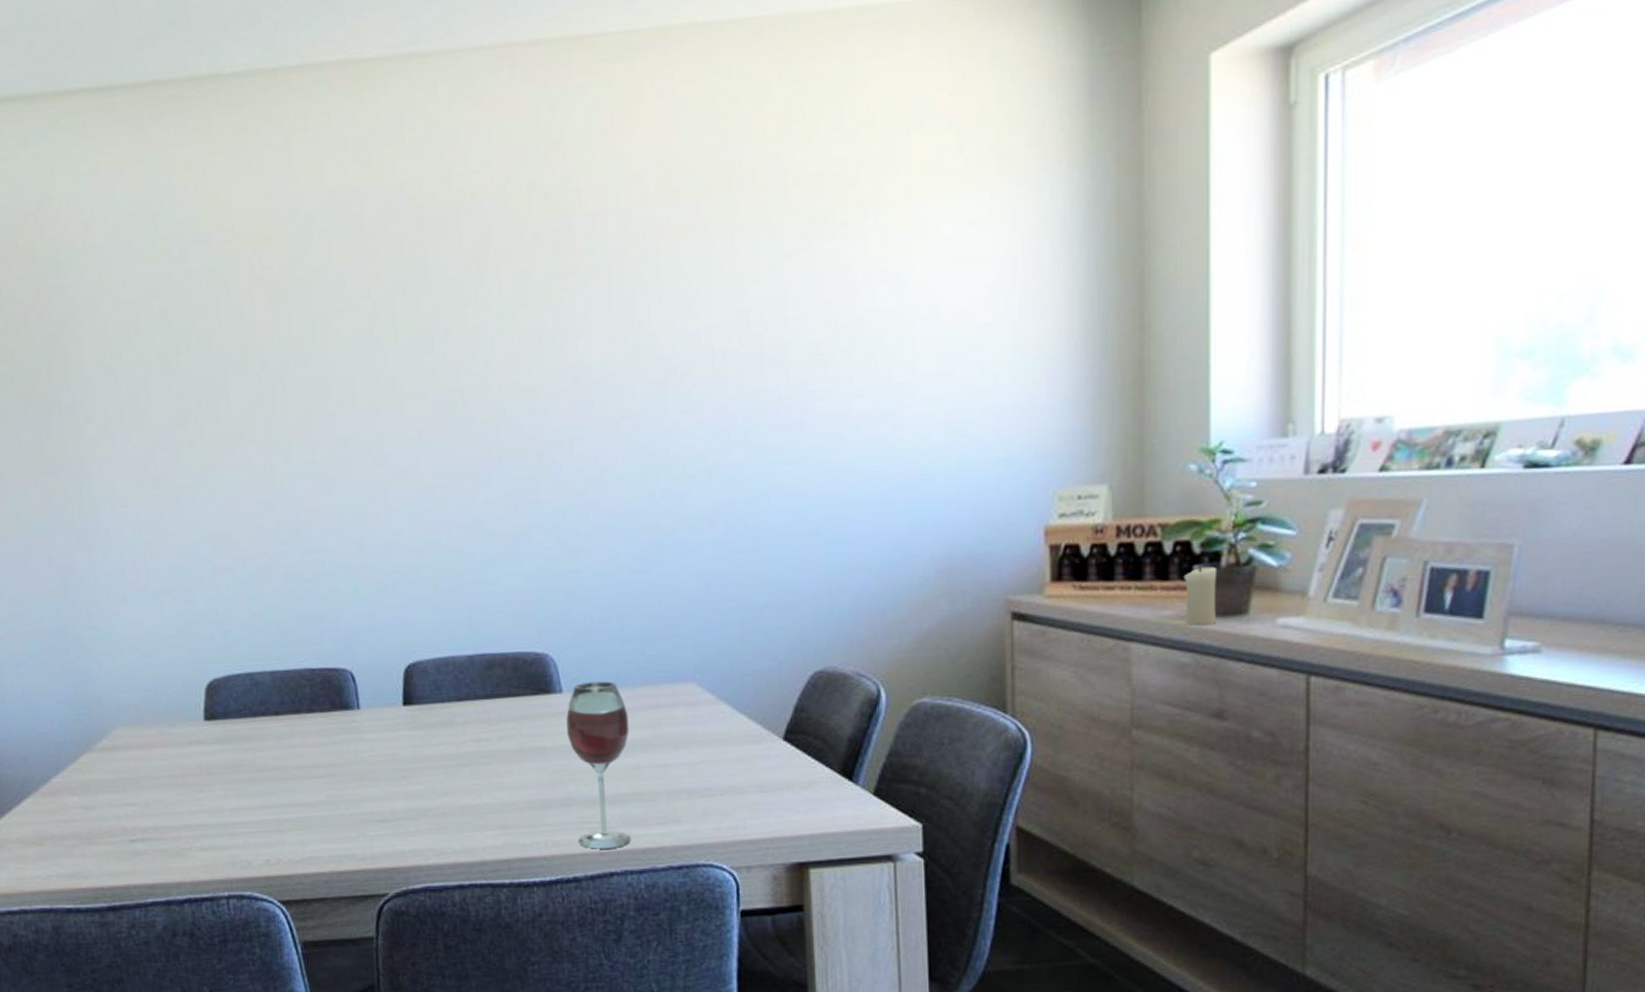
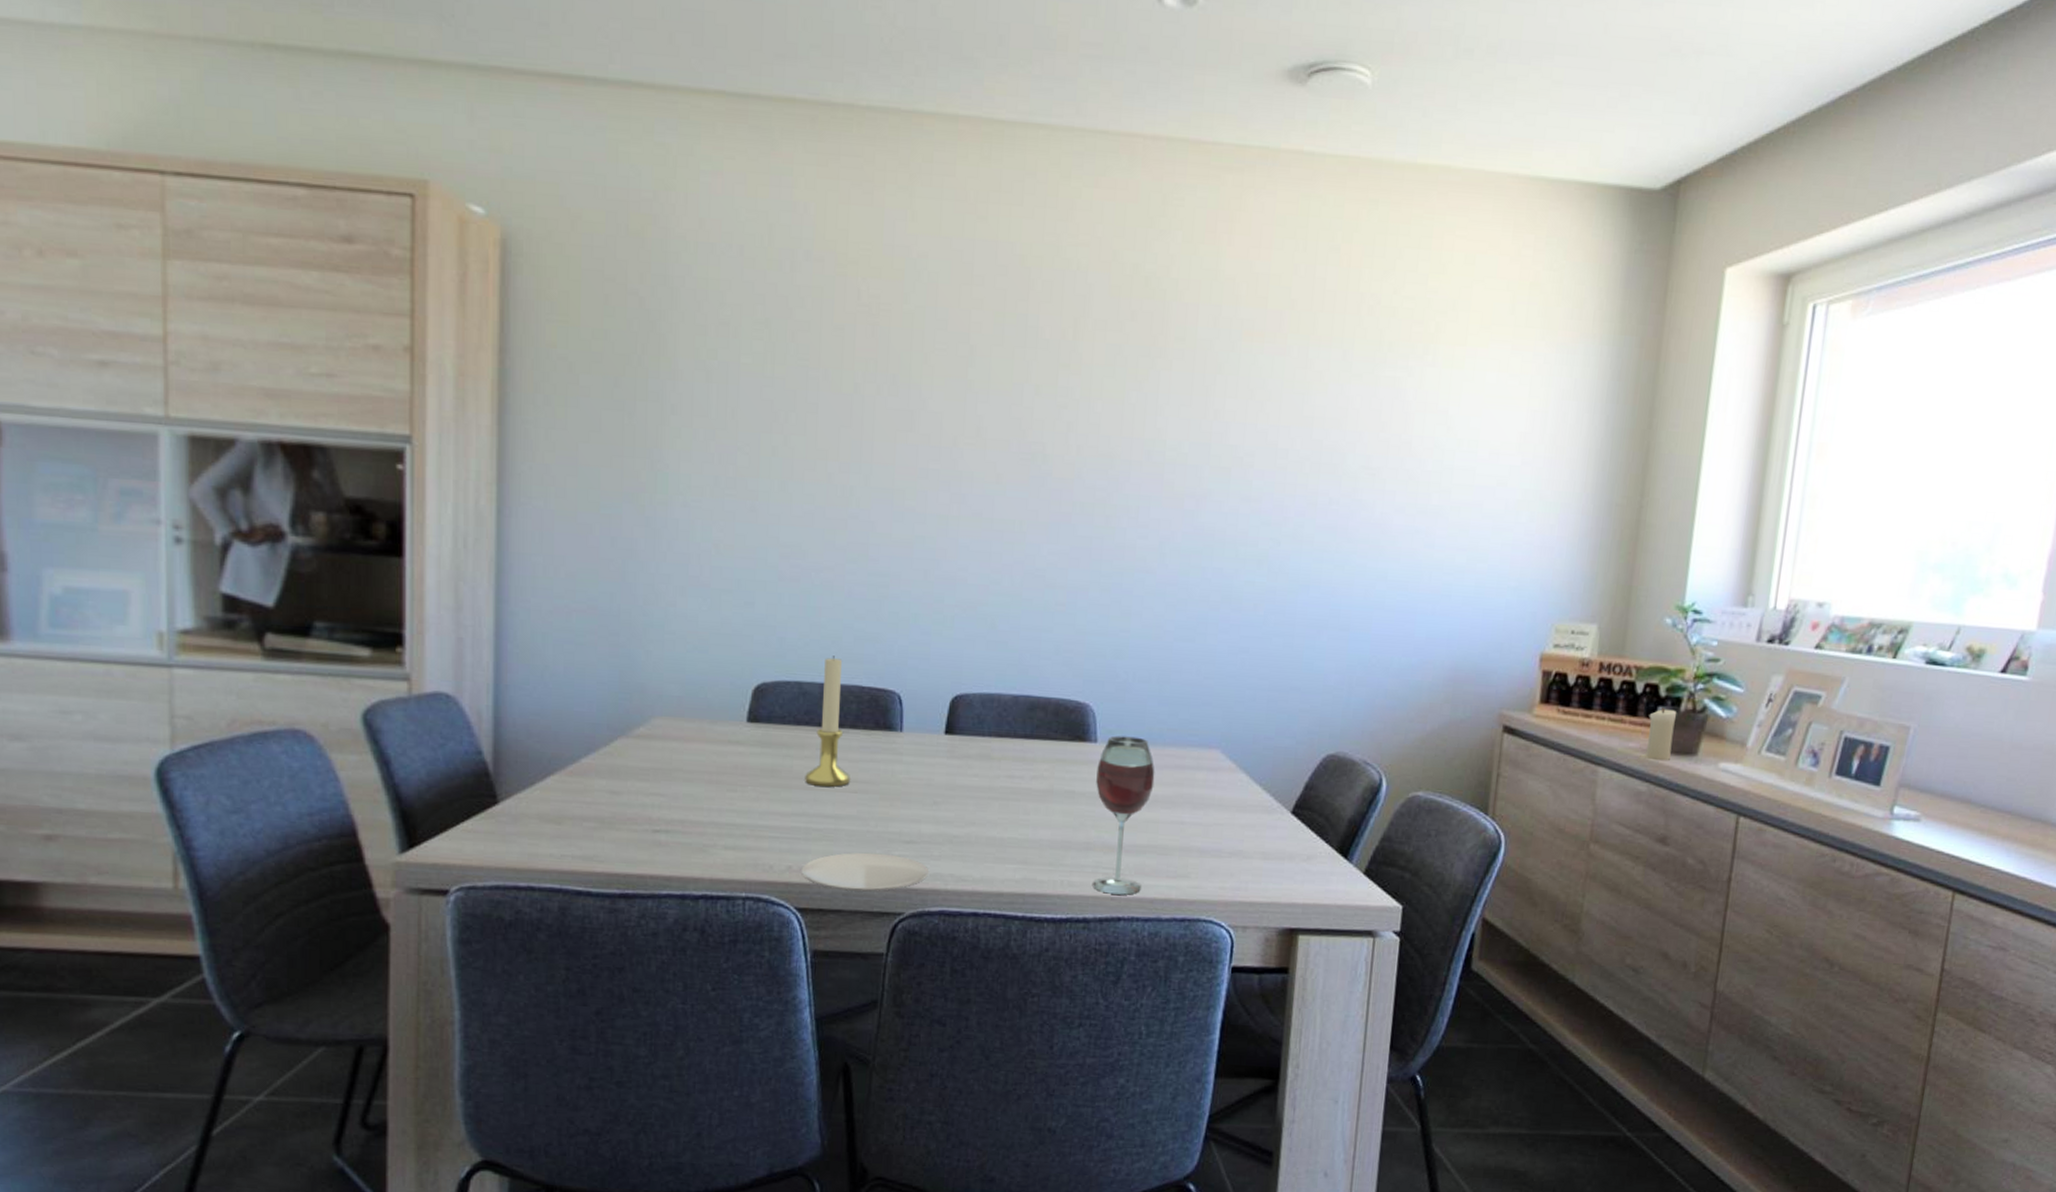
candle holder: none [269,641,316,776] -> present [805,655,851,787]
plate: none [279,835,407,878] -> present [801,852,928,892]

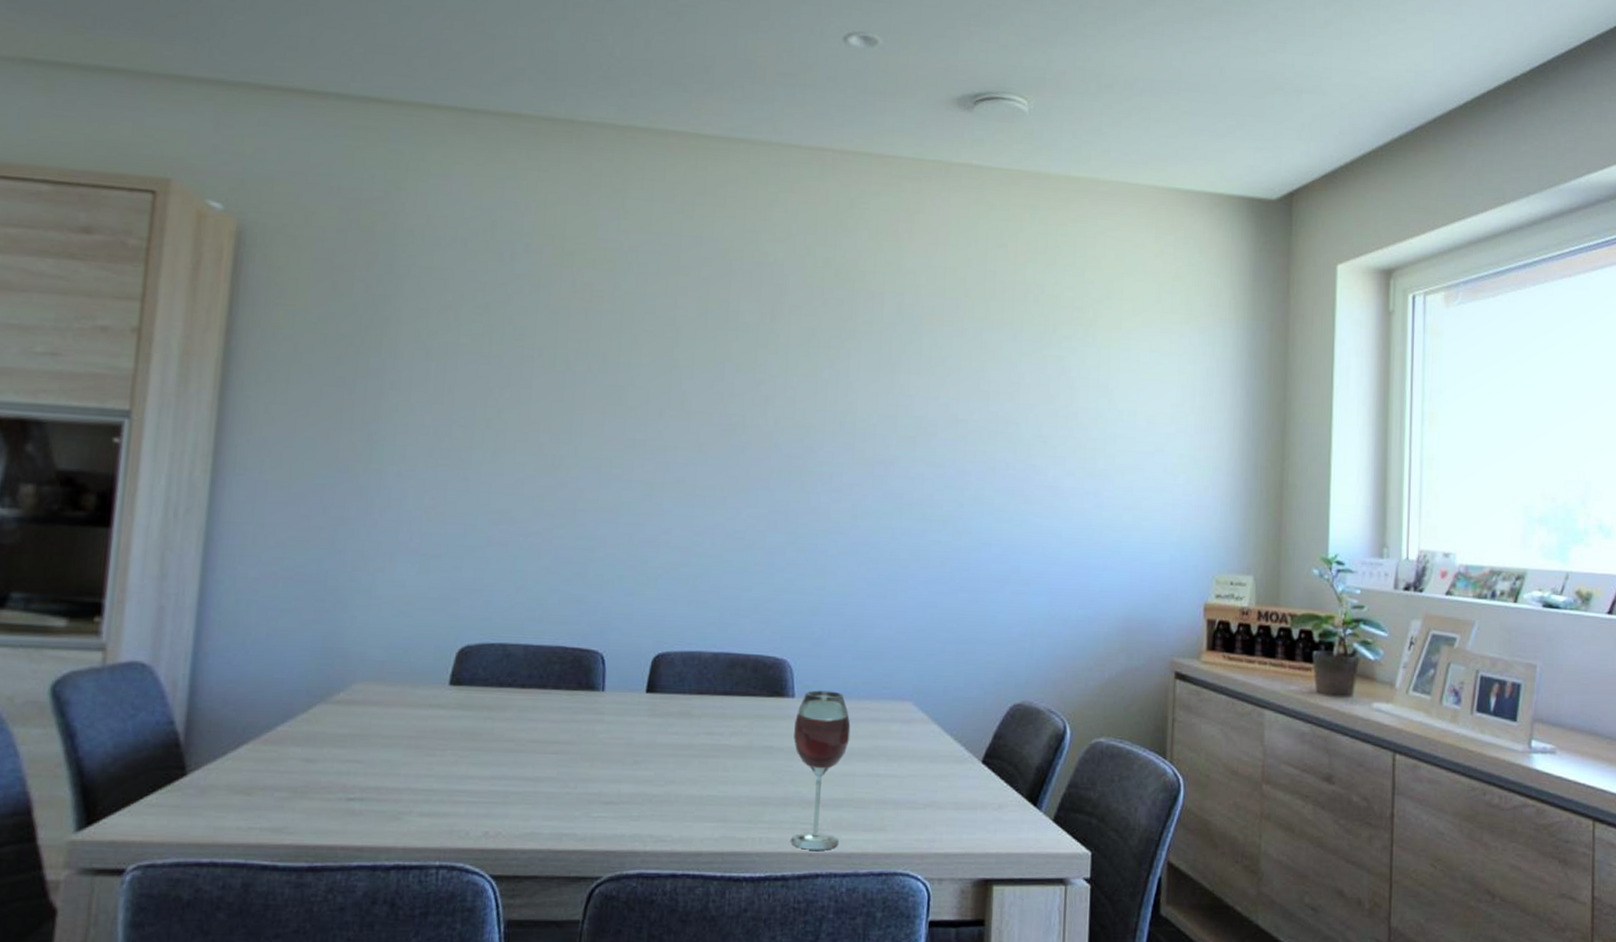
plate: present [801,852,928,892] -> none [498,815,627,856]
candle holder: present [805,655,851,787] -> none [505,617,552,749]
candle: present [1640,707,1677,761] -> none [1301,652,1331,703]

